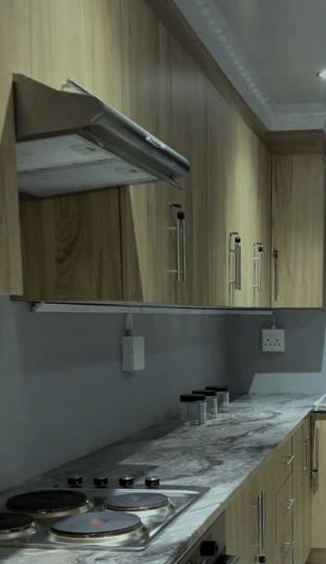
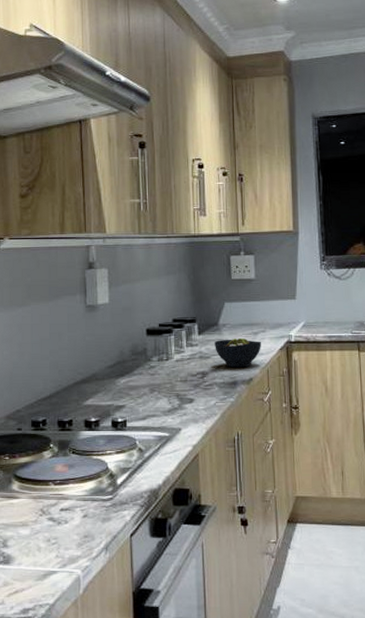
bowl: none [244,406,287,434] -> present [215,337,261,368]

